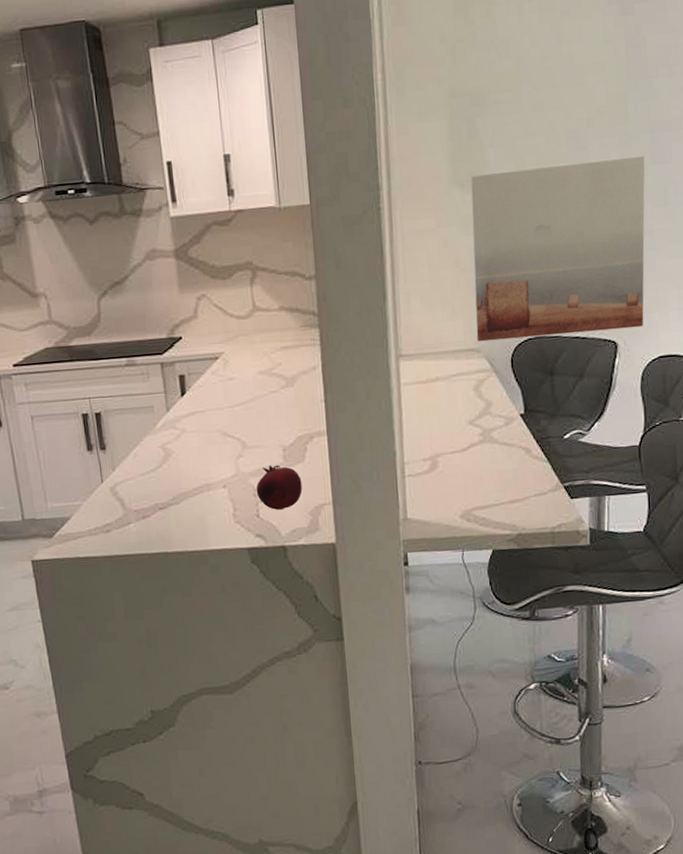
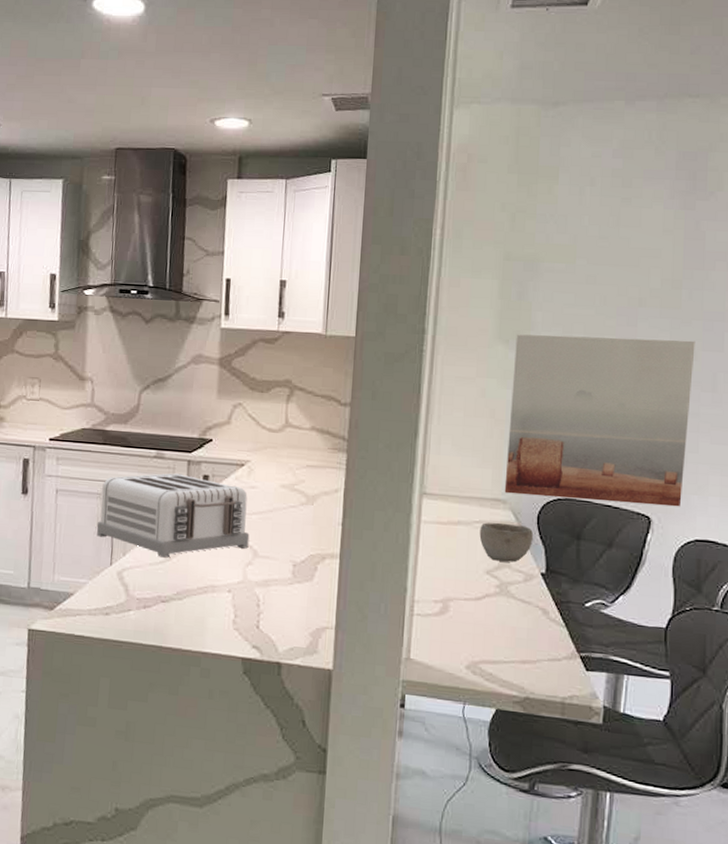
toaster: none [78,378,237,466] -> present [96,473,250,558]
fruit: present [256,464,302,510] -> none [260,578,307,625]
bowl: none [458,371,509,410] -> present [479,522,533,562]

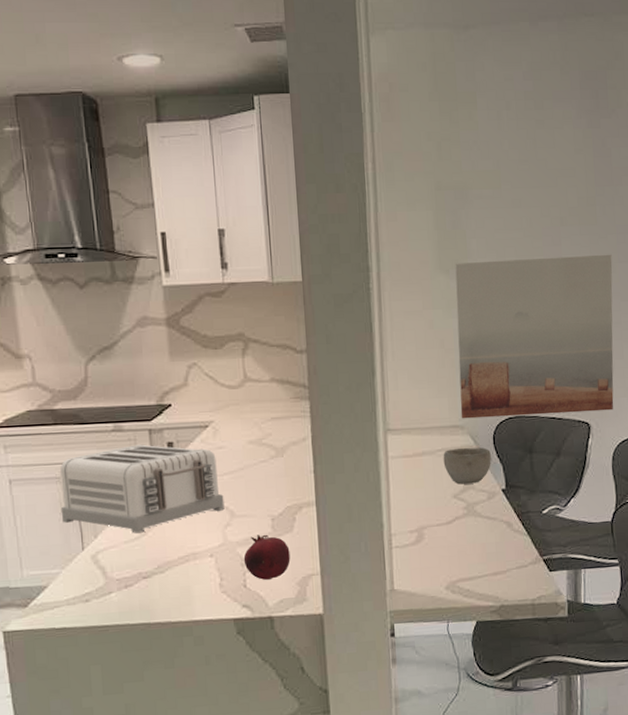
fruit: none [260,578,307,625] -> present [243,534,291,580]

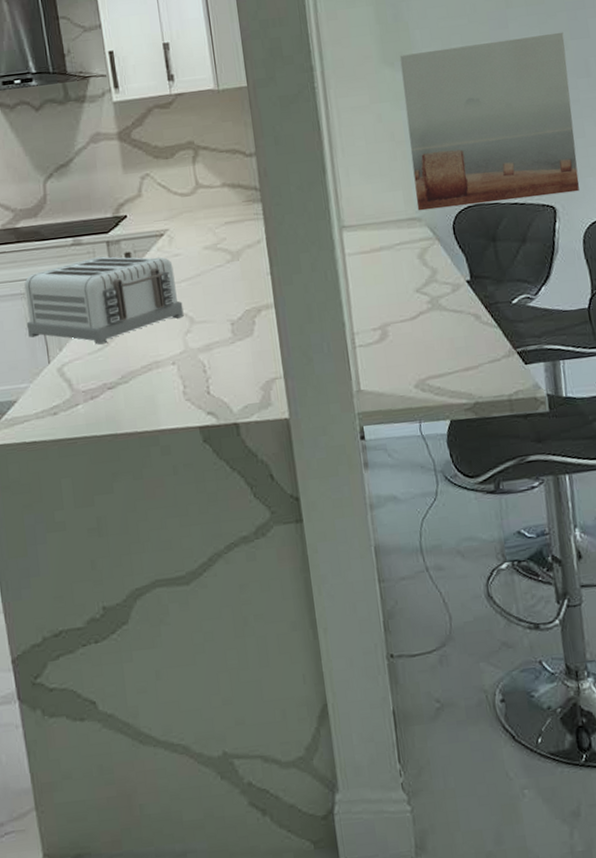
fruit: present [243,534,291,580] -> none [205,339,253,386]
bowl: present [443,447,491,485] -> none [401,238,453,278]

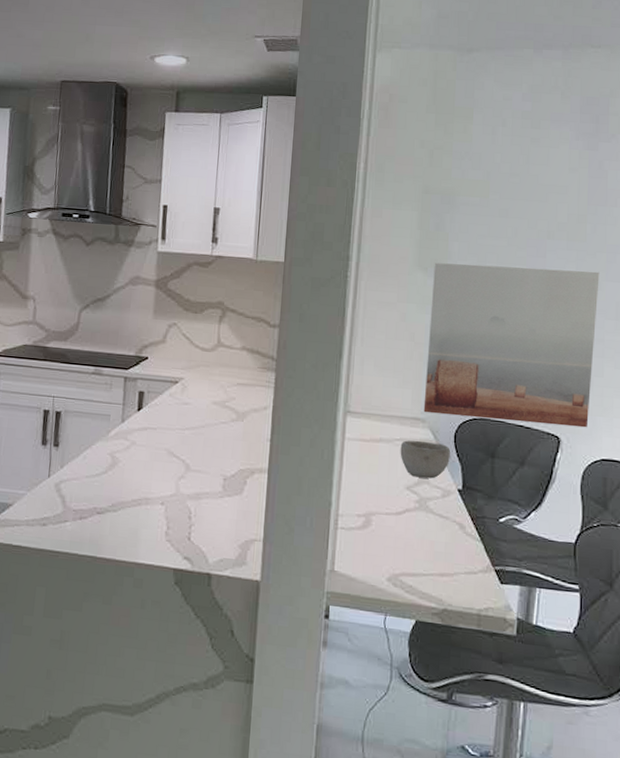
toaster: present [24,256,184,345] -> none [35,389,182,471]
bowl: none [401,238,453,278] -> present [400,440,450,479]

